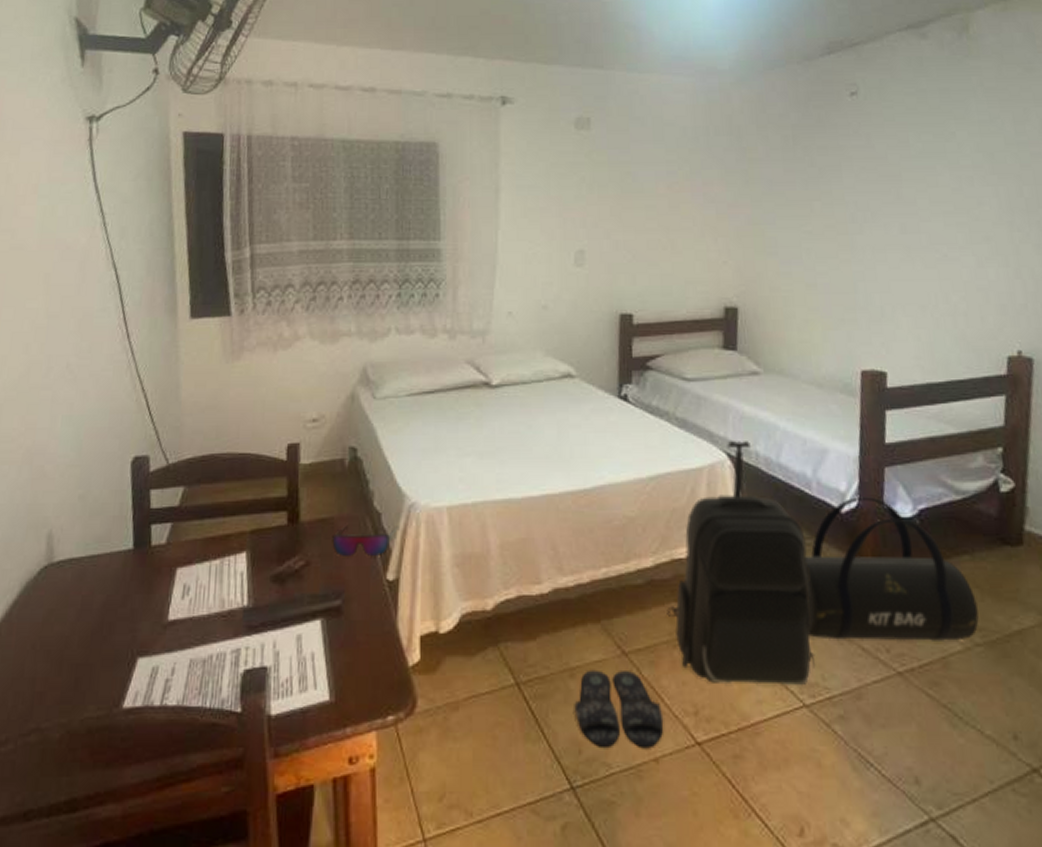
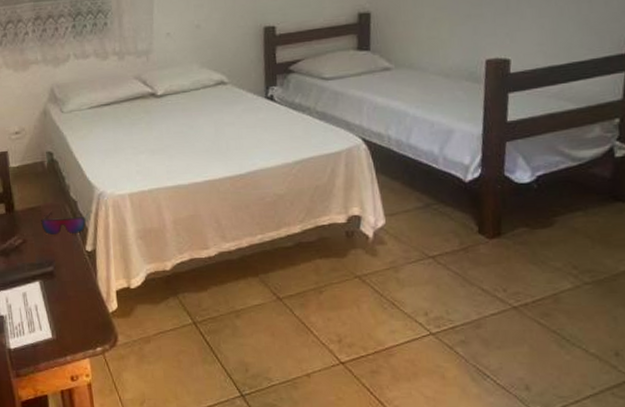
slippers: present [574,669,664,749] -> none [240,311,313,367]
rolling backpack: present [666,440,816,685] -> none [313,127,441,319]
duffel bag: present [805,496,979,641] -> none [432,167,589,283]

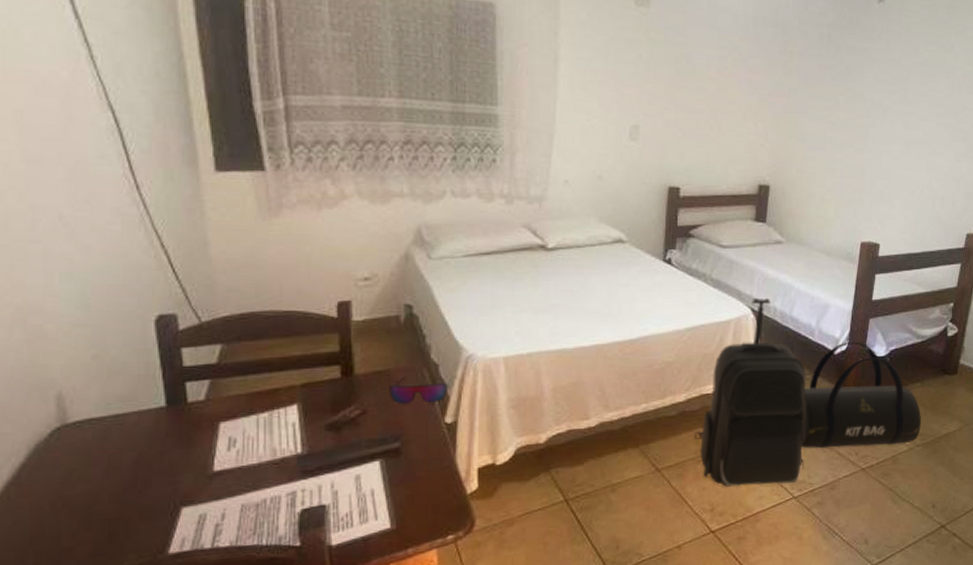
rolling backpack: none [313,127,441,319] -> present [694,297,808,487]
duffel bag: none [432,167,589,283] -> present [801,341,921,449]

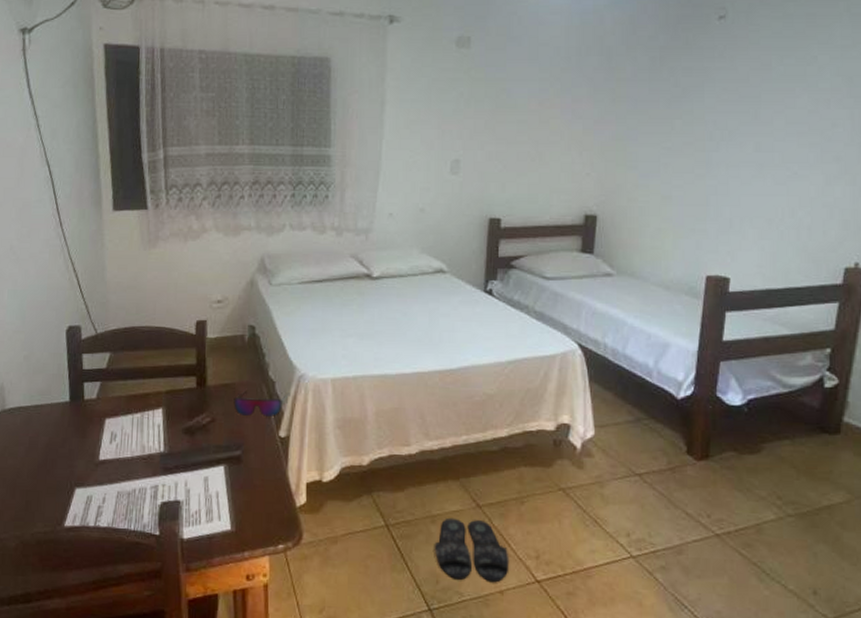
slippers: none [614,483,687,542] -> present [434,517,509,583]
rolling backpack: present [694,297,808,487] -> none [517,332,646,540]
duffel bag: present [801,341,921,449] -> none [640,386,793,511]

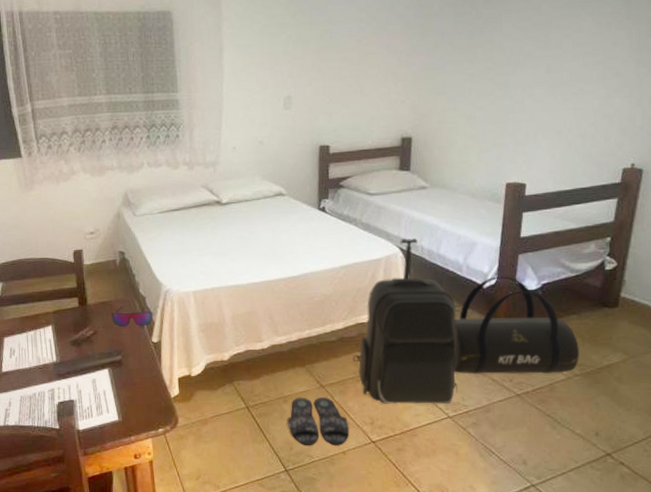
rolling backpack: none [517,332,646,540] -> present [352,238,459,404]
duffel bag: none [640,386,793,511] -> present [454,276,579,374]

